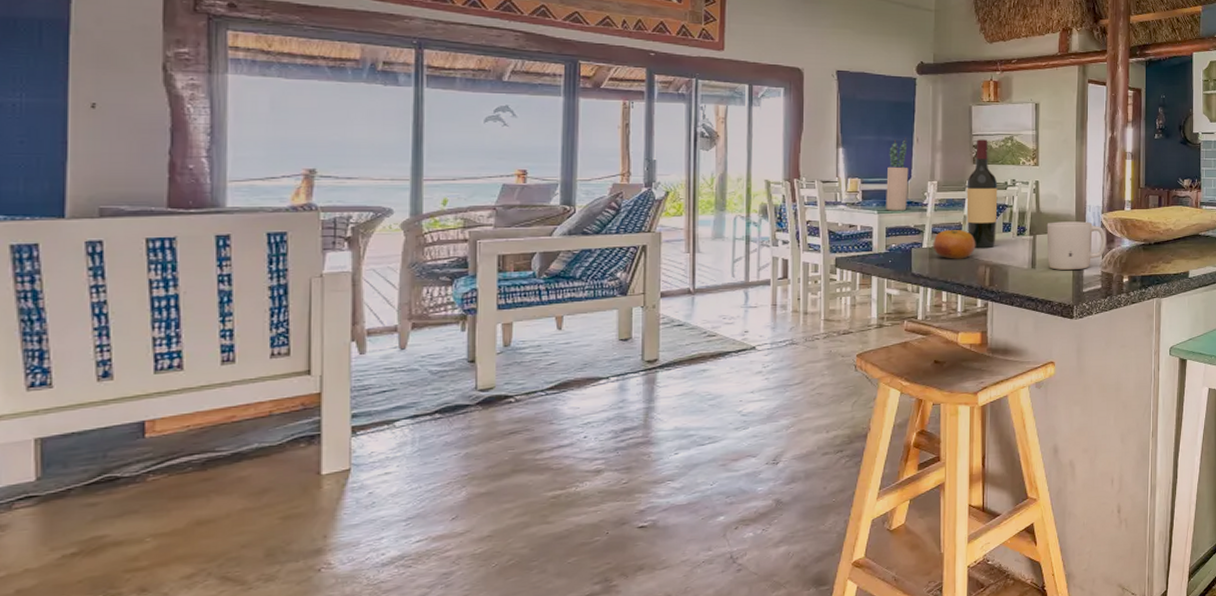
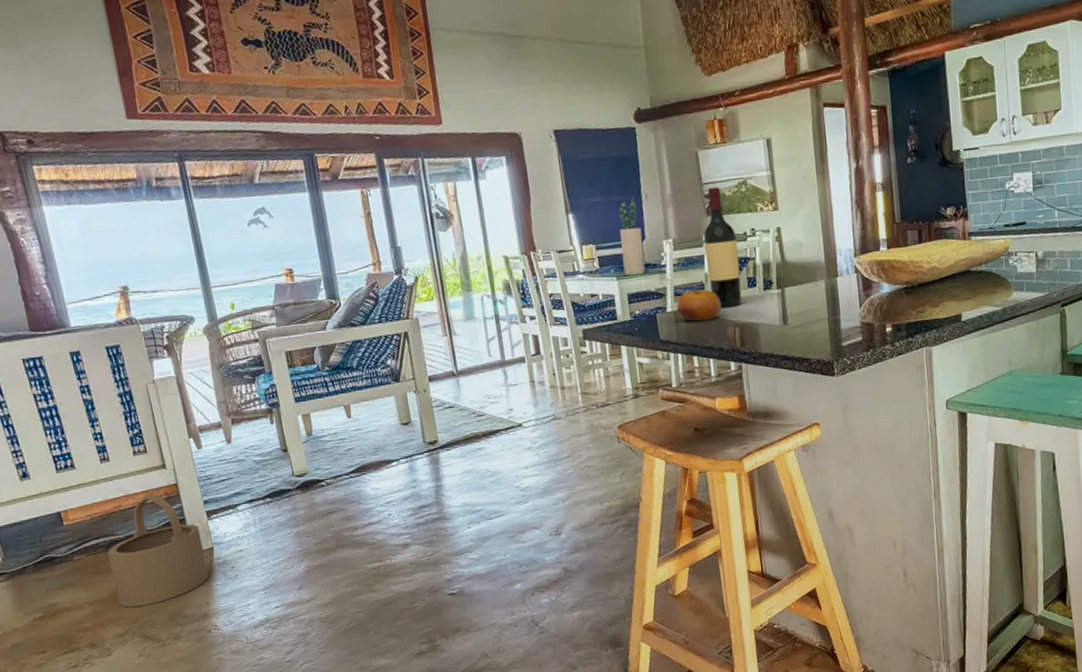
wooden bucket: none [199,403,337,542] -> present [107,494,210,608]
mug: present [1046,221,1107,270] -> none [794,267,864,324]

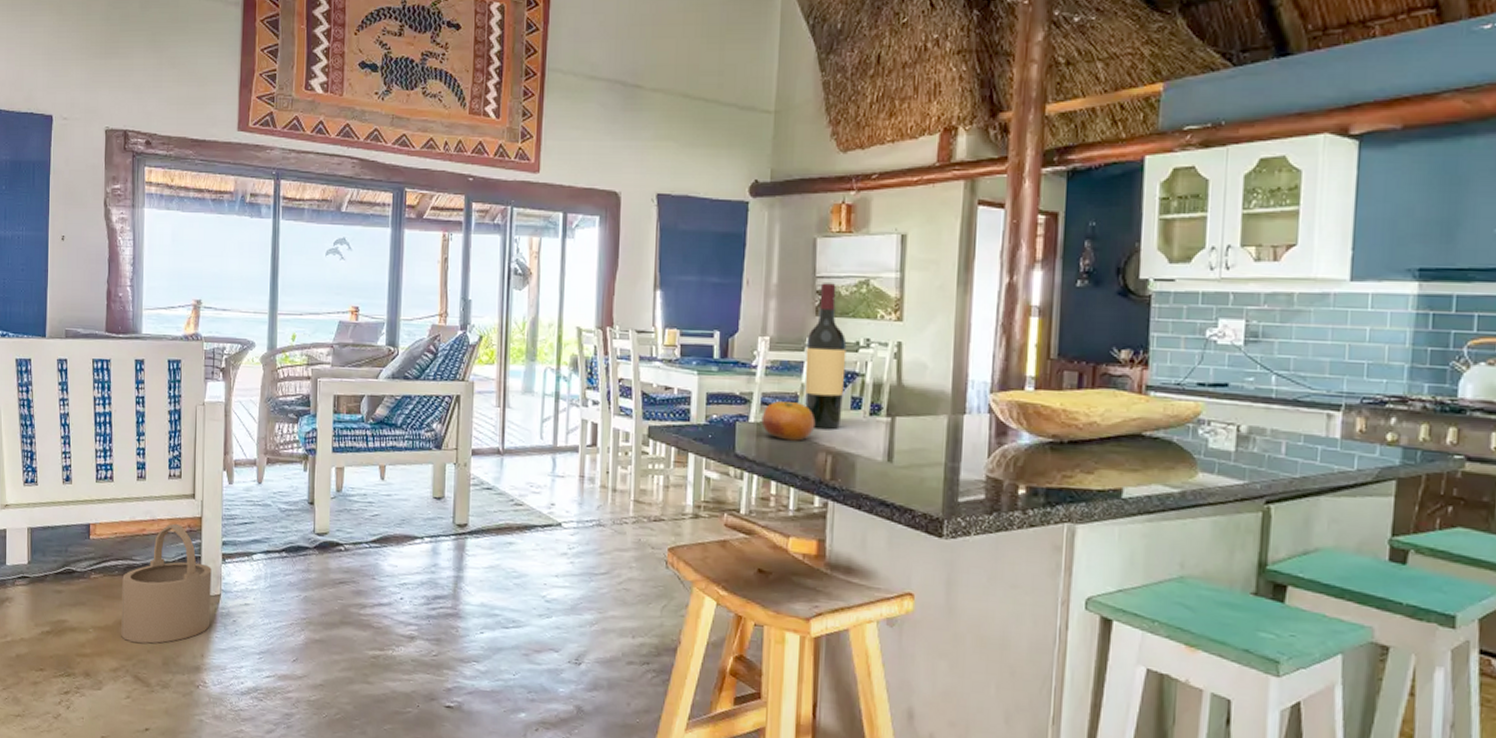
vase: present [618,194,646,276] -> none [707,278,736,373]

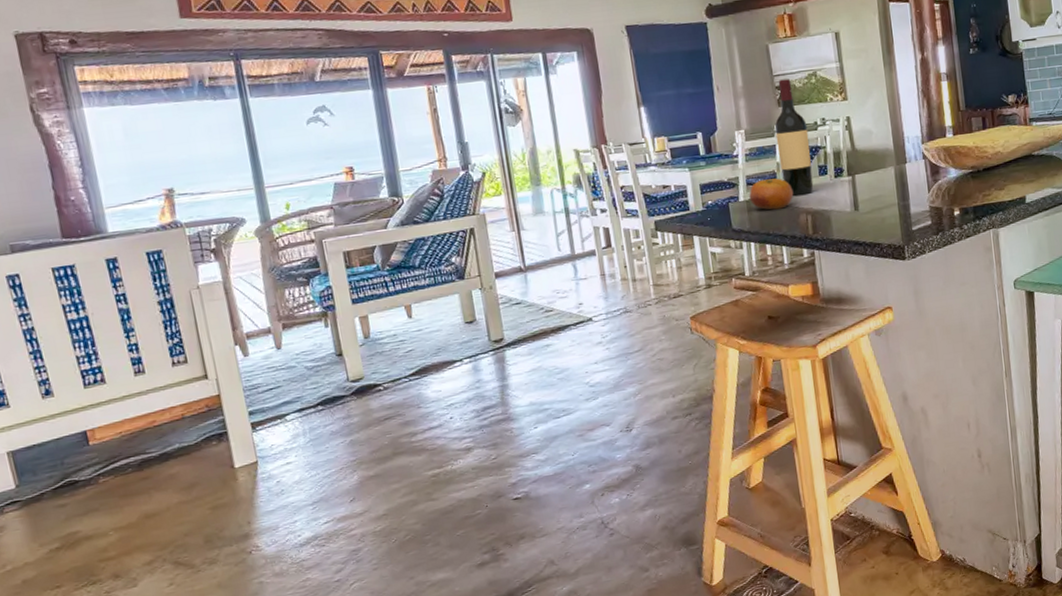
wooden bucket: present [121,523,212,644] -> none [138,407,252,532]

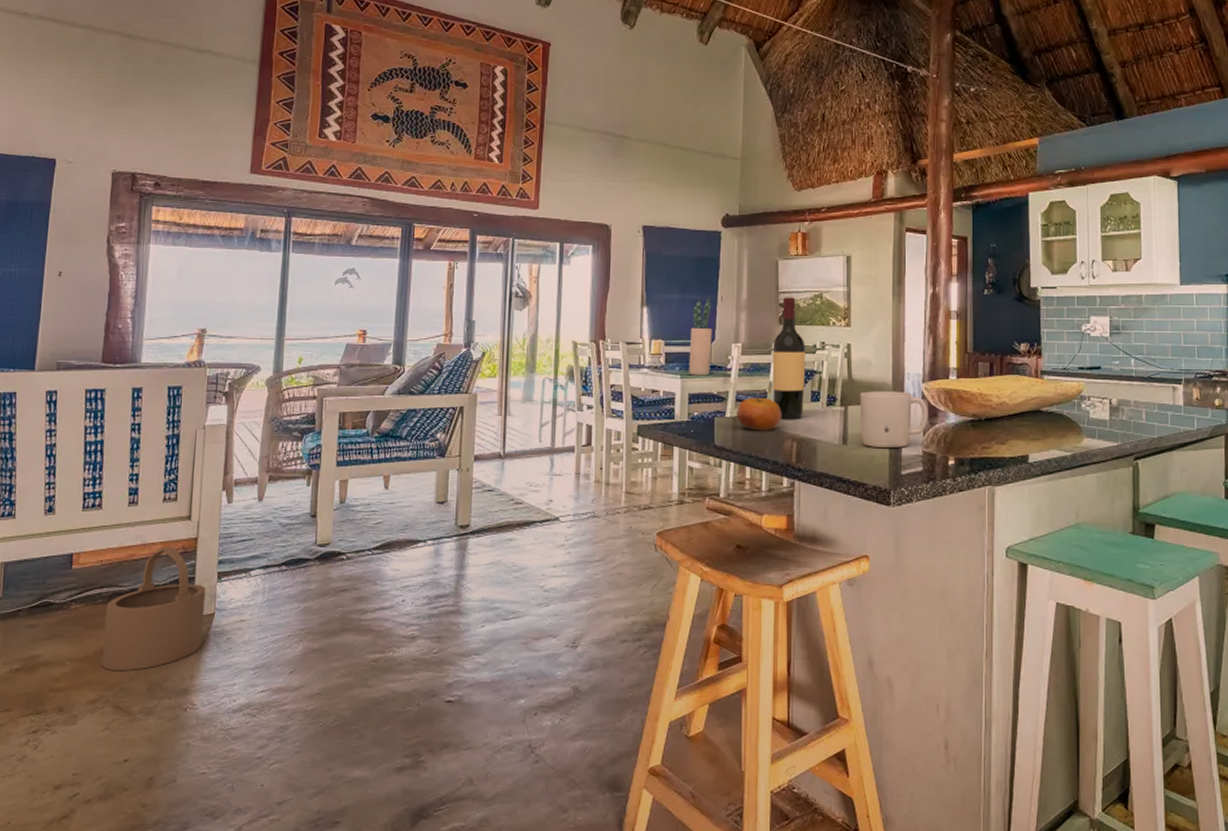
wooden bucket: none [138,407,252,532] -> present [102,546,206,672]
vase: none [690,87,718,167] -> present [689,295,712,376]
mug: none [864,154,932,210] -> present [859,391,928,448]

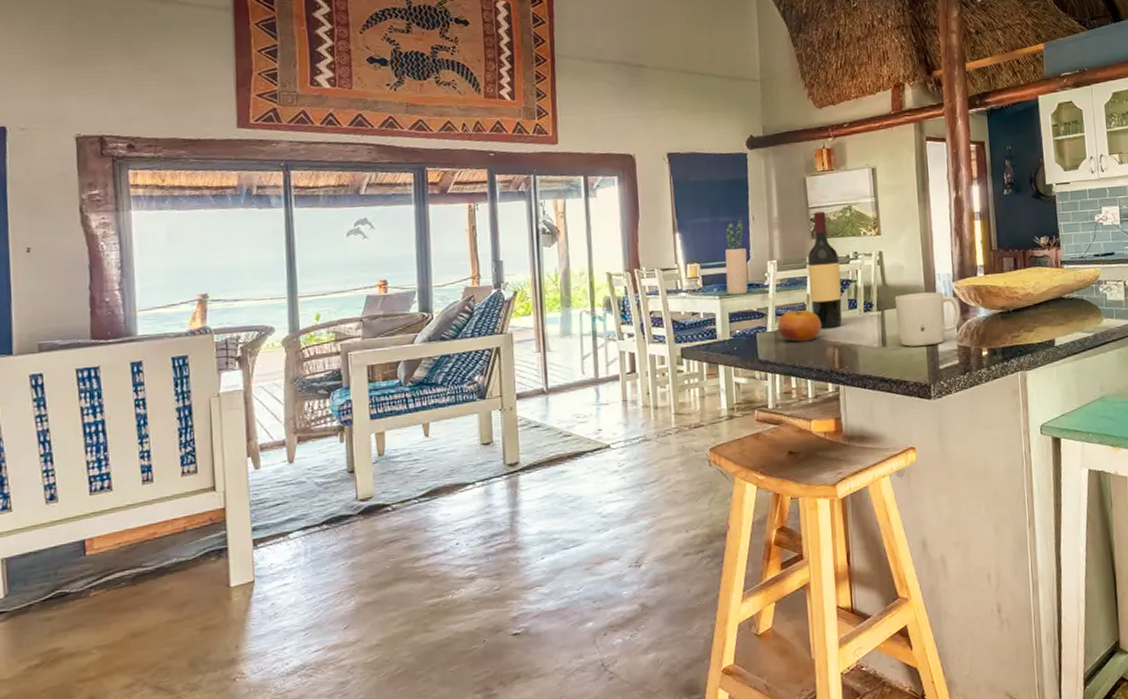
wooden bucket: present [102,546,206,672] -> none [131,519,244,653]

